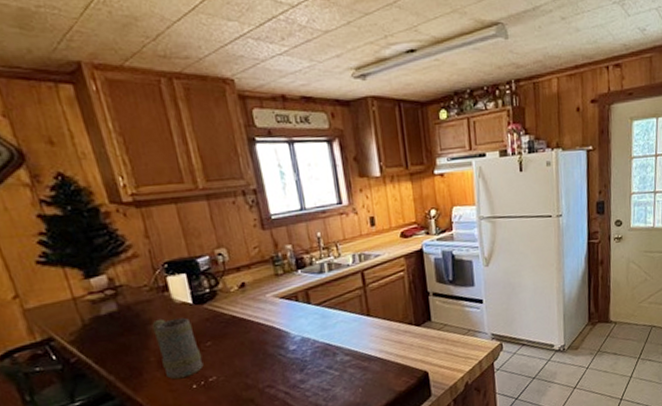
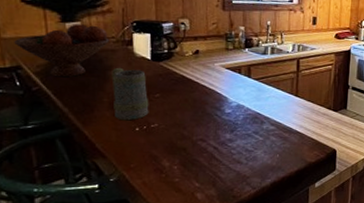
fruit bowl: none [39,275,143,343] -> present [14,24,110,78]

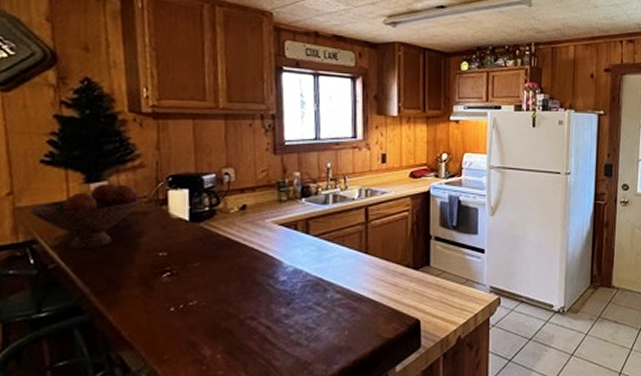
mug: present [111,67,149,121] -> none [142,232,187,300]

